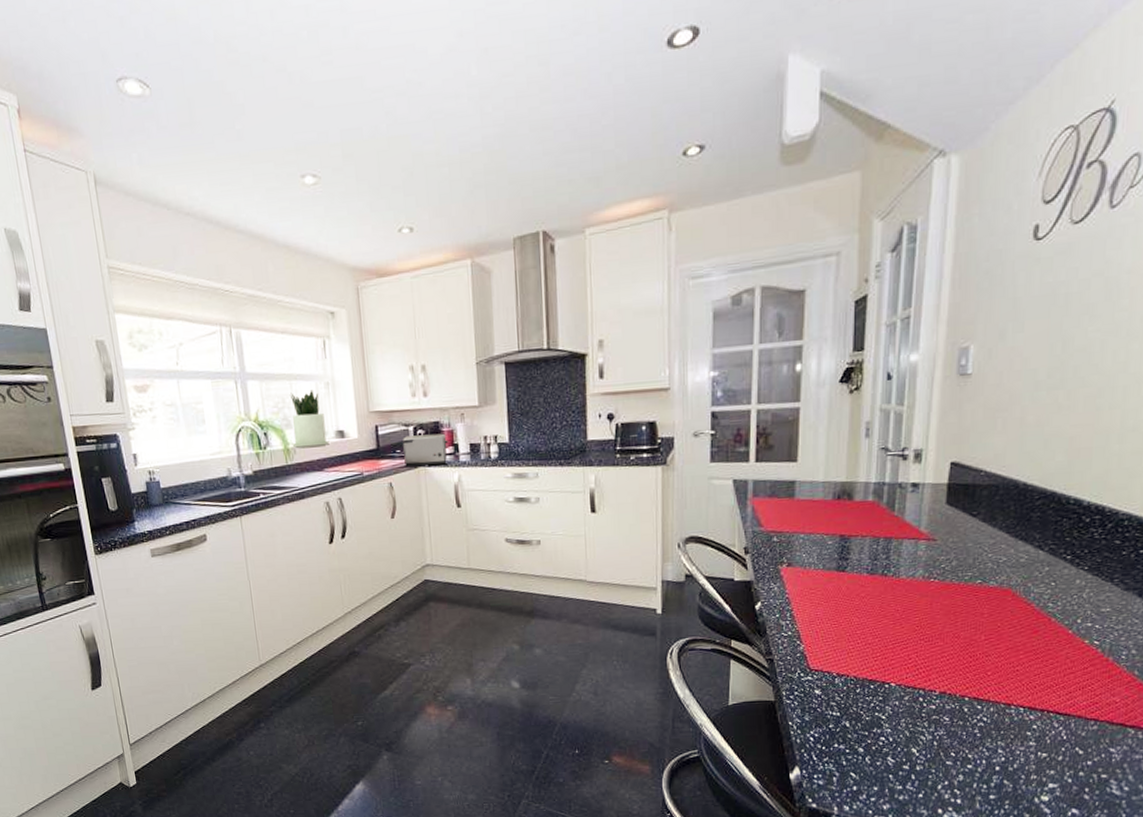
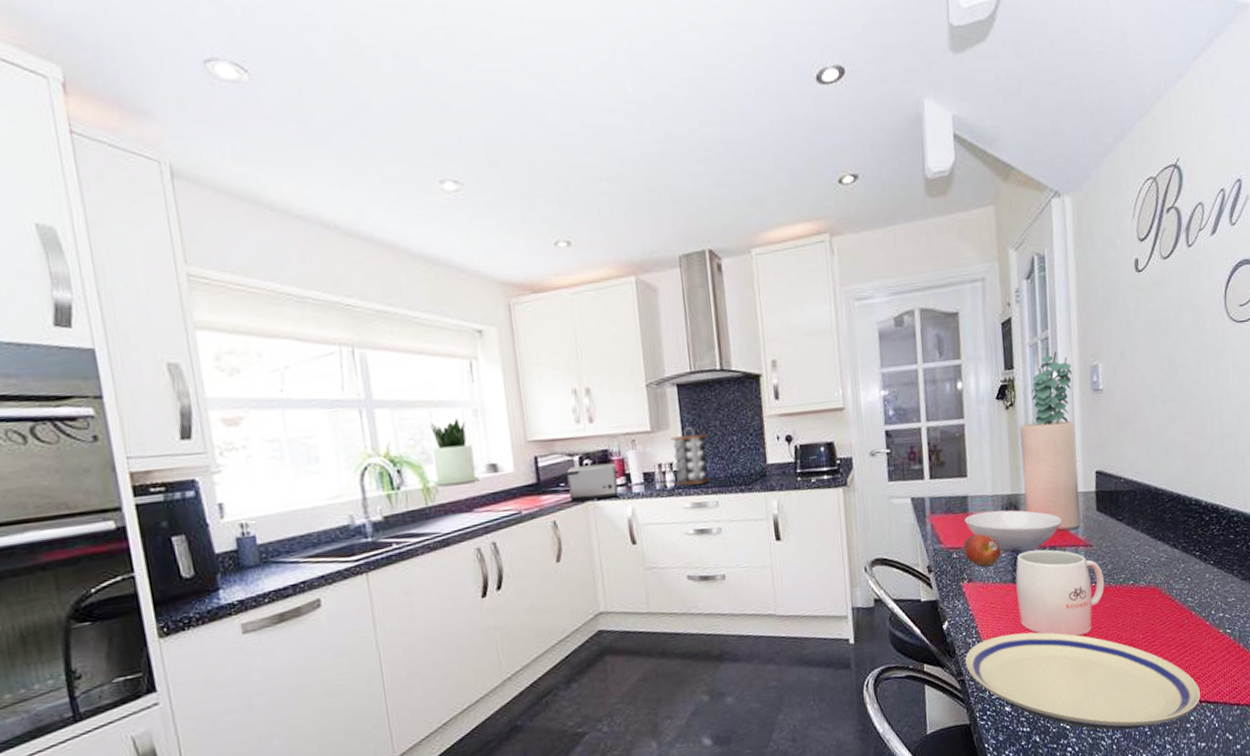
spice rack: none [496,403,533,458] -> present [670,427,712,486]
plate: none [776,620,1050,729] -> present [965,632,1201,730]
fruit: none [786,519,828,553] -> present [963,533,1002,567]
soup bowl: none [789,497,903,541] -> present [964,510,1062,553]
mug: none [840,539,947,631] -> present [1015,549,1105,637]
vase: none [861,326,936,524] -> present [1019,347,1081,532]

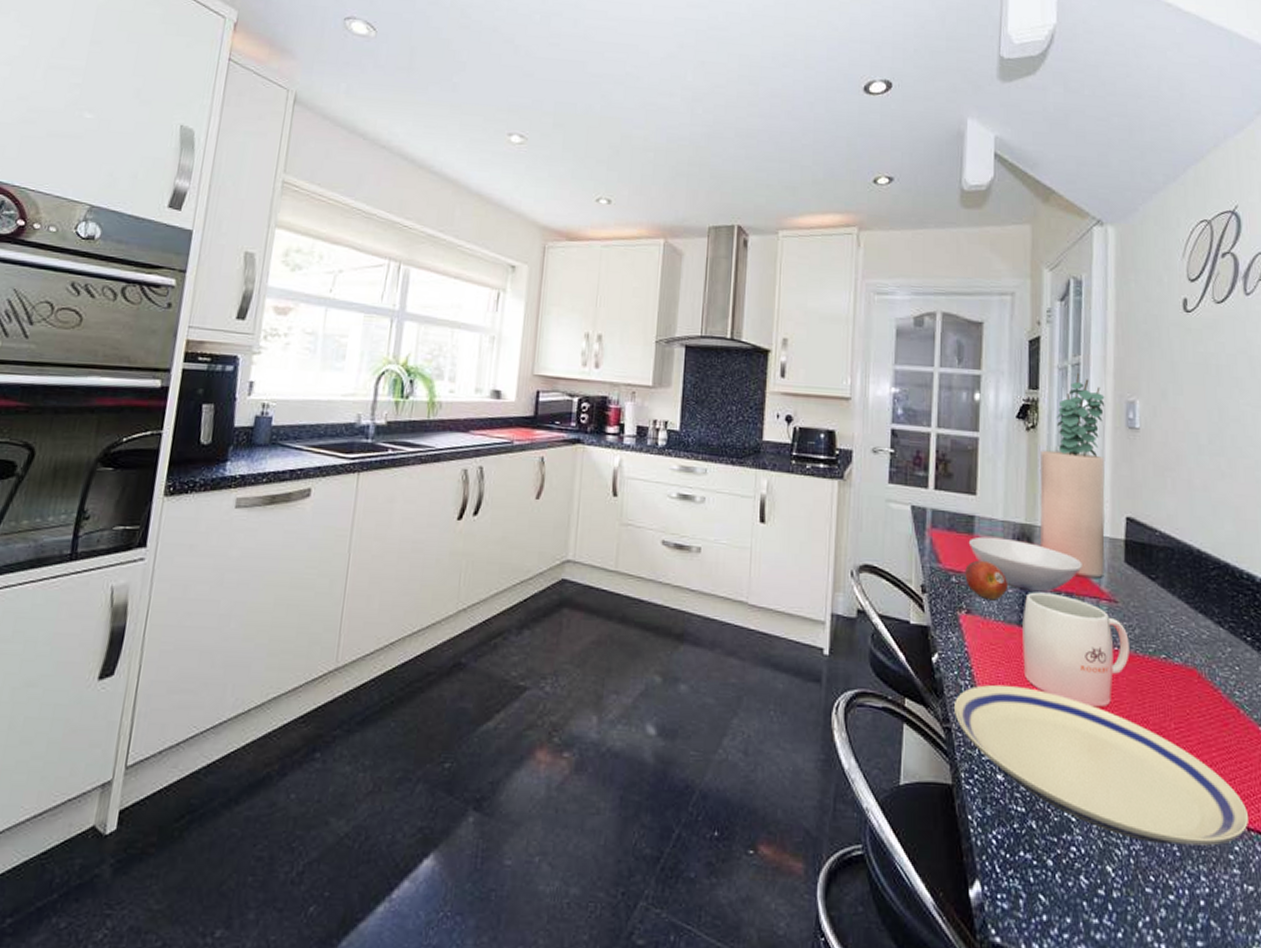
planter: present [429,418,480,486] -> none [439,341,482,405]
toaster: present [567,462,619,503] -> none [562,407,614,445]
spice rack: present [670,427,712,486] -> none [666,389,708,448]

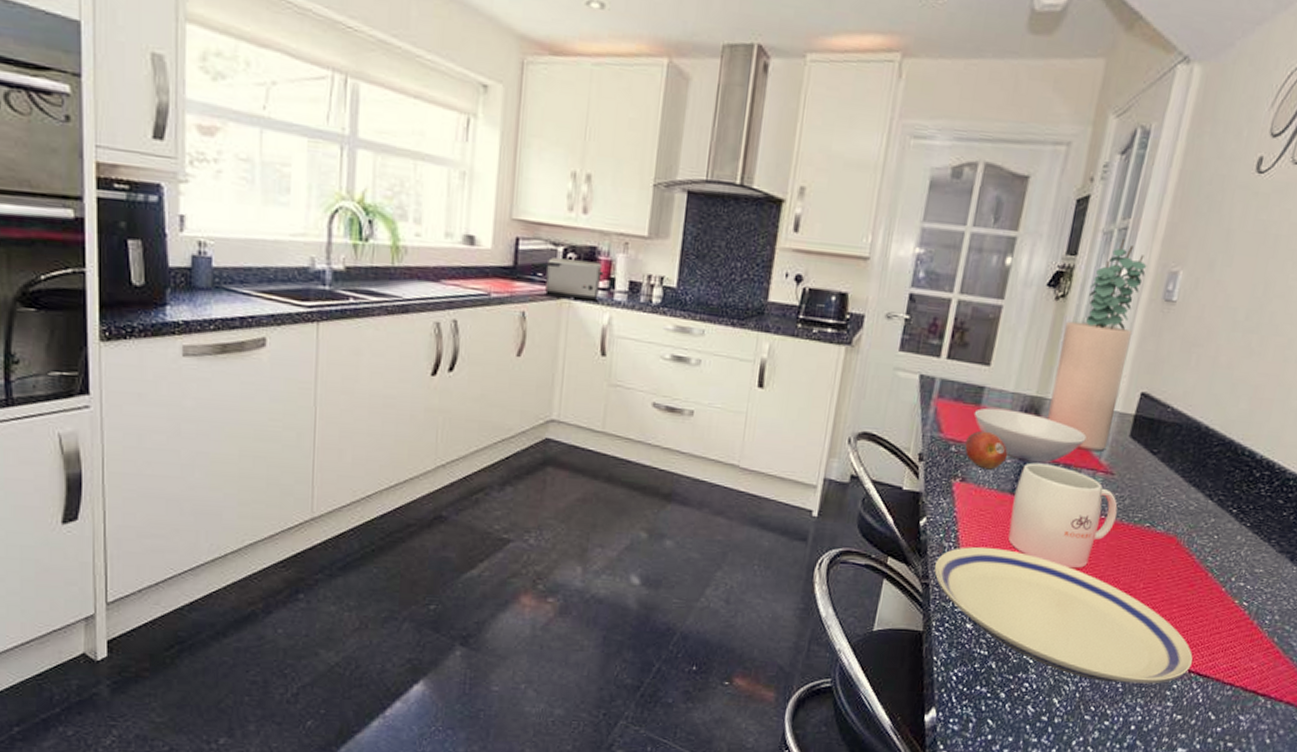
toaster: none [562,407,614,445] -> present [545,257,604,301]

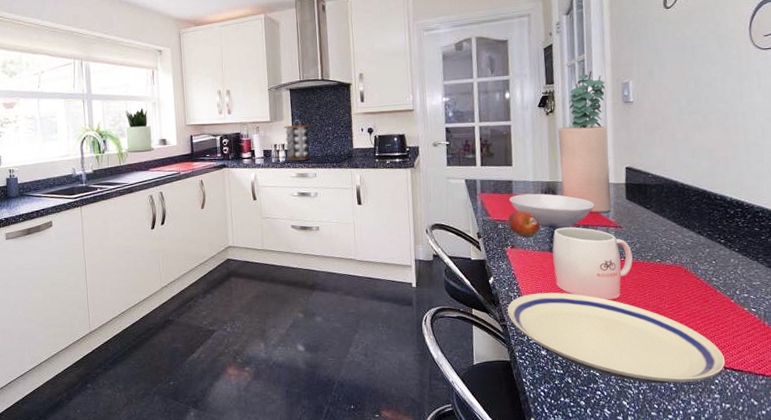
planter: none [404,176,454,251] -> present [124,108,154,153]
toaster: present [545,257,604,301] -> none [211,142,247,169]
spice rack: none [661,242,710,308] -> present [284,120,312,161]

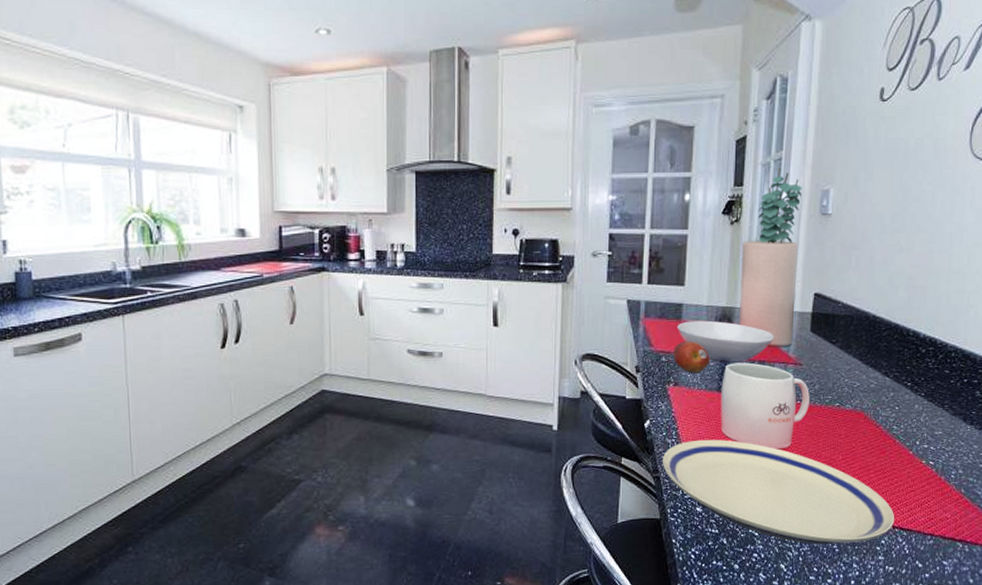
planter: present [124,108,154,153] -> none [187,184,229,245]
spice rack: present [284,120,312,161] -> none [404,213,440,267]

